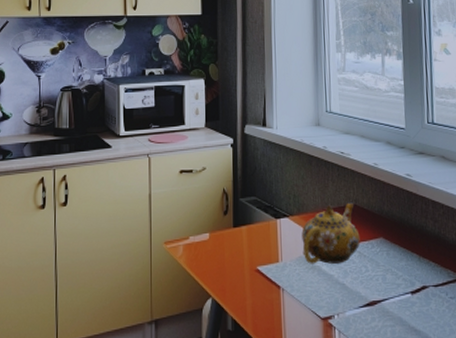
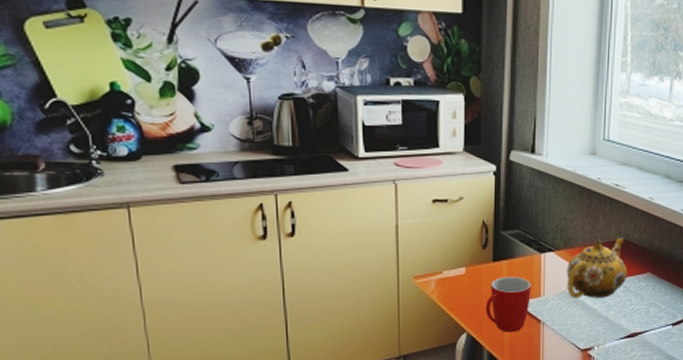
mug: none [228,242,270,299] -> present [485,276,531,333]

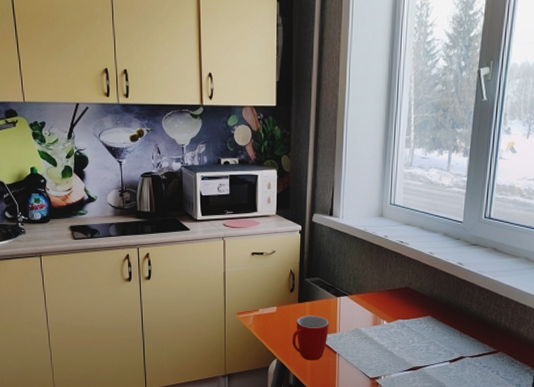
teapot: present [567,237,627,299] -> none [358,285,410,336]

